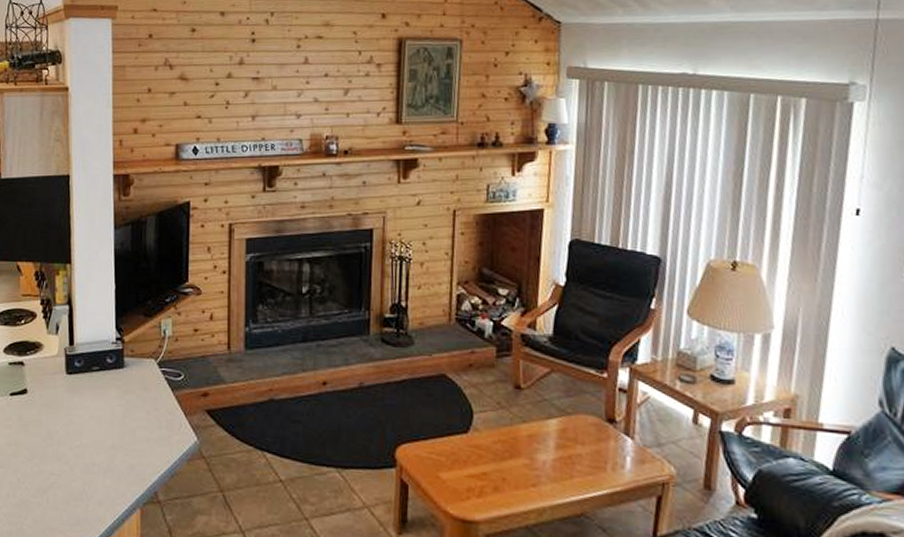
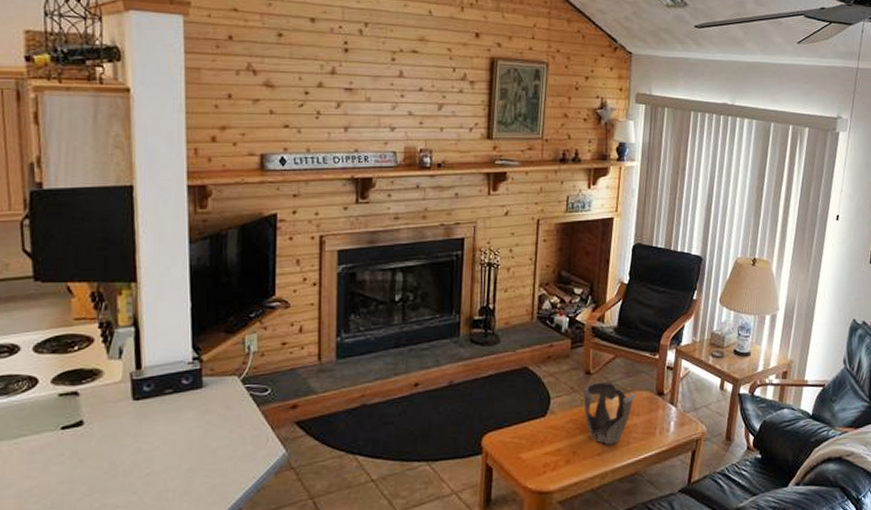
decorative bowl: none [511,399,579,476] -> present [582,381,635,445]

